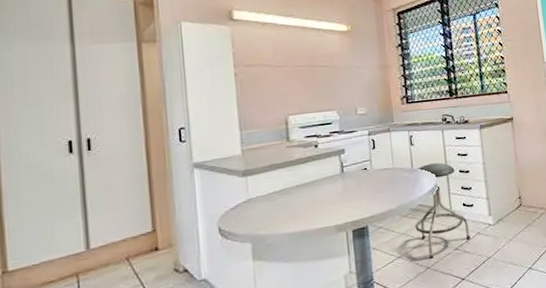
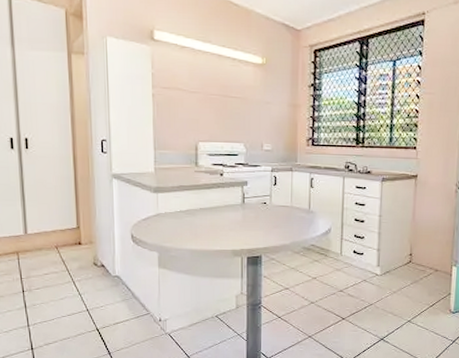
stool: present [415,162,470,260] -> none [305,208,357,296]

